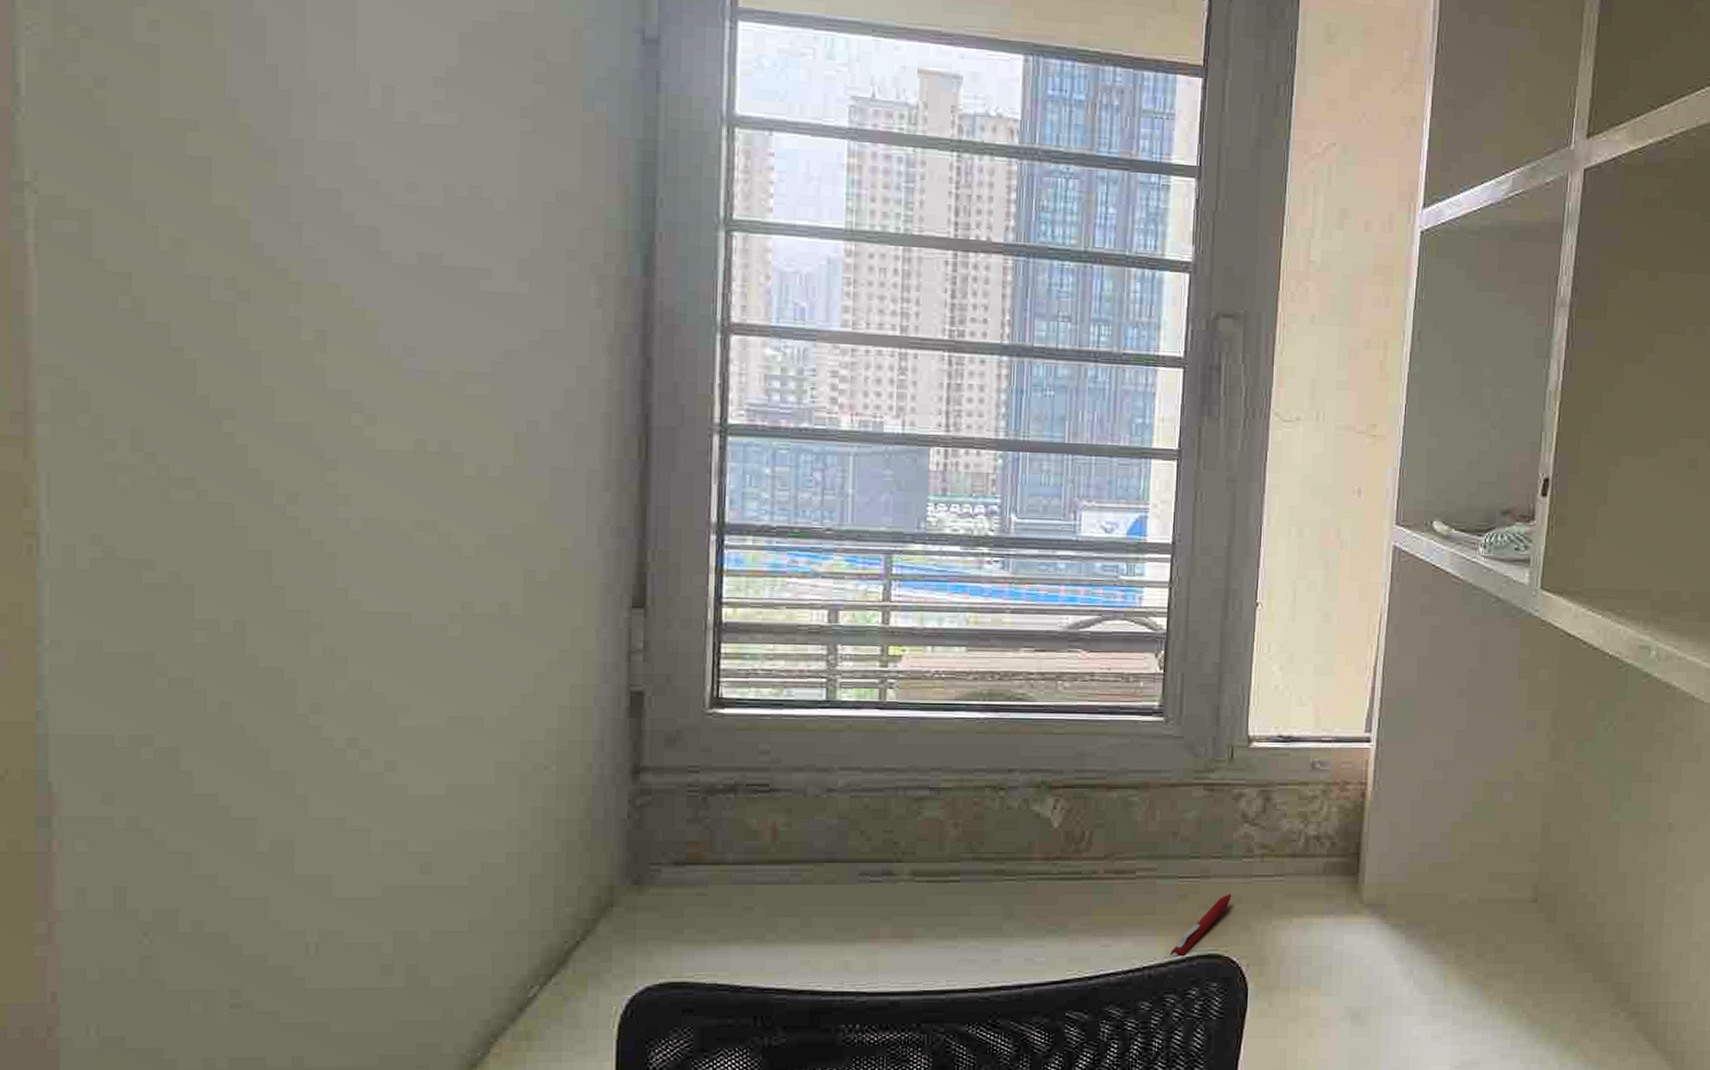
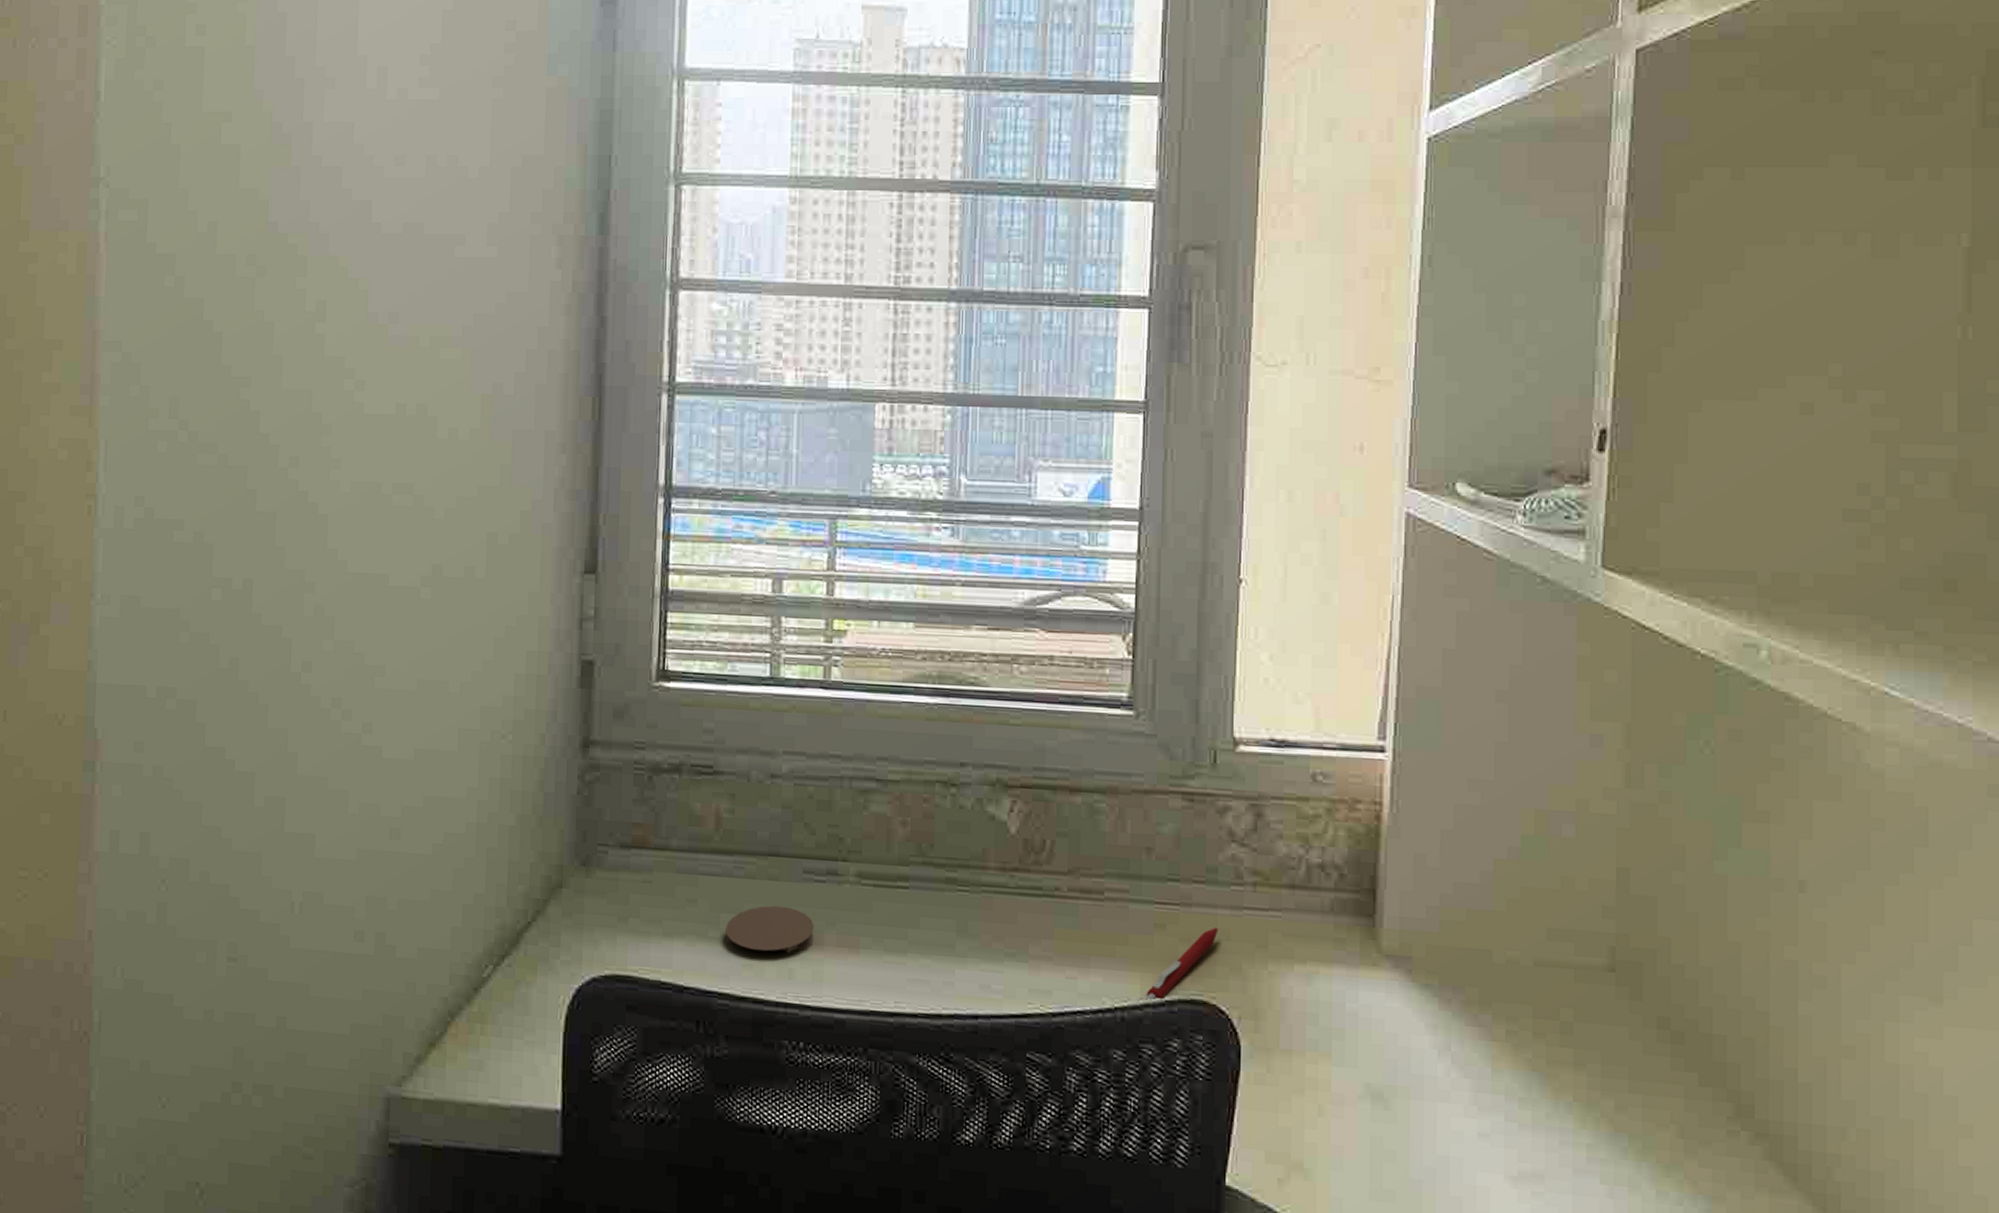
coaster: none [782,906,870,948] -> present [725,905,814,952]

